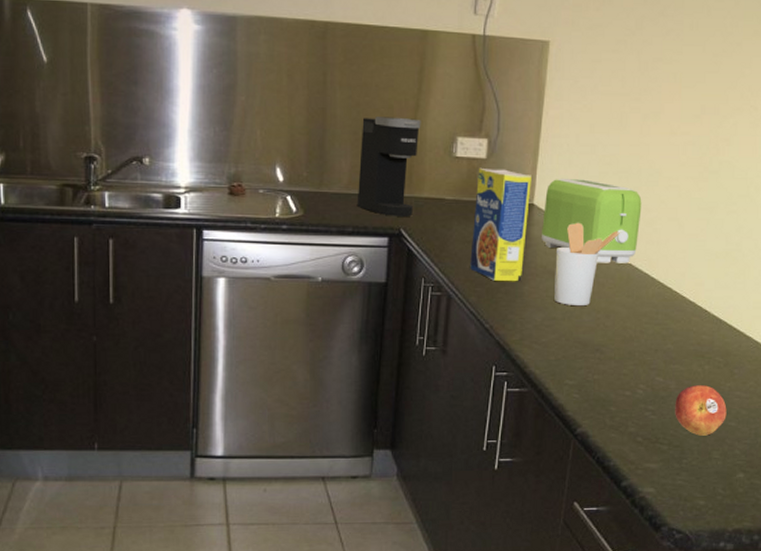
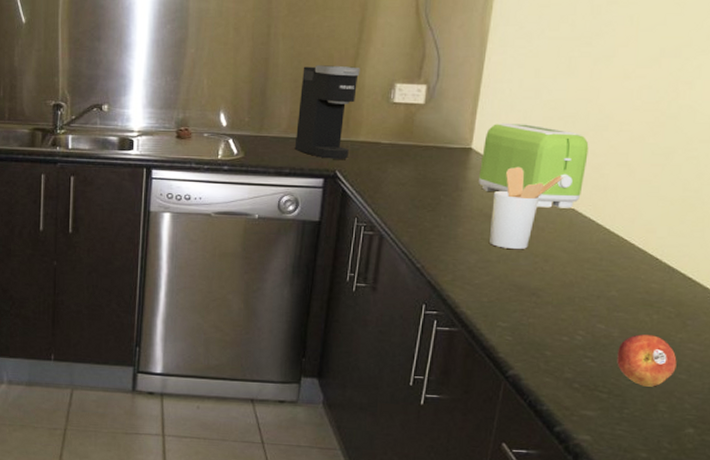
legume: present [470,167,532,281] -> none [403,113,471,223]

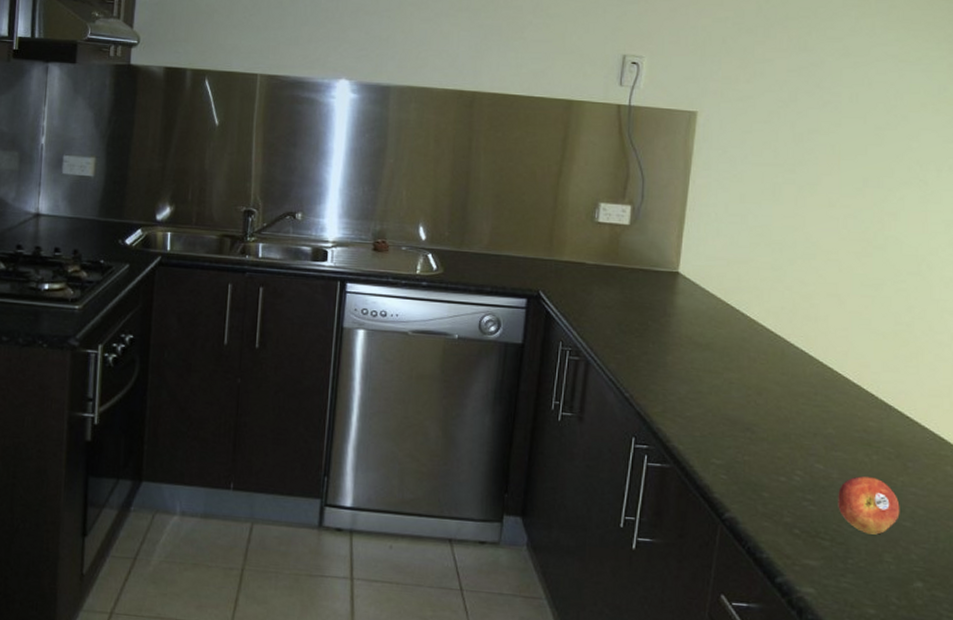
coffee maker: present [294,65,360,159] -> none [496,181,564,279]
toaster: present [479,122,589,208] -> none [687,247,797,339]
utensil holder: present [490,166,563,249] -> none [700,293,773,381]

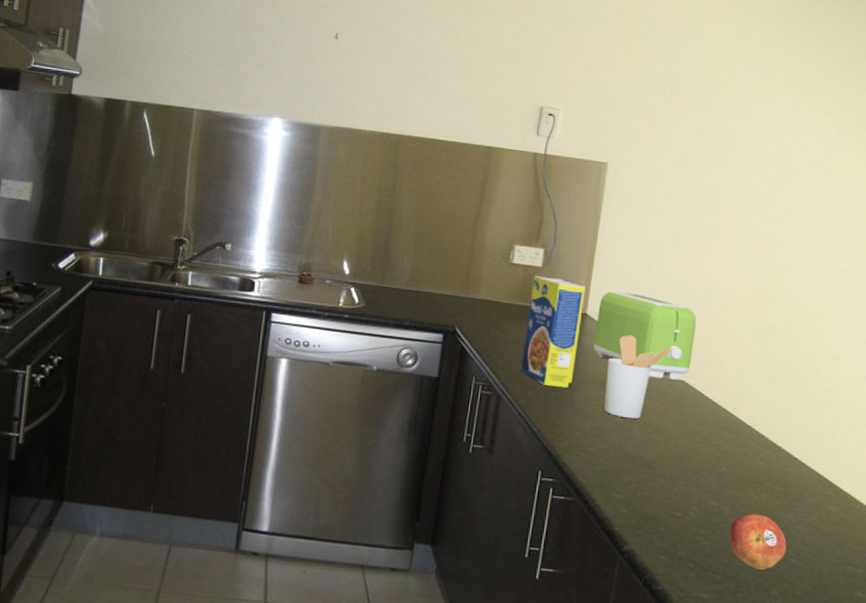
legume: none [610,233,677,350] -> present [521,275,586,388]
toaster: none [687,247,797,339] -> present [594,291,697,380]
utensil holder: none [700,293,773,381] -> present [604,335,673,419]

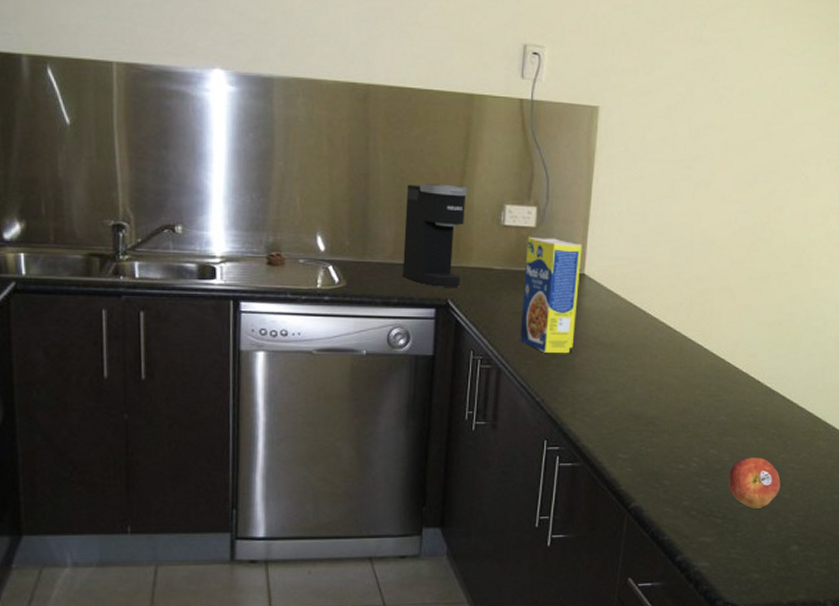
coffee maker: none [415,221,481,316] -> present [402,183,468,287]
toaster: present [594,291,697,380] -> none [593,247,694,334]
utensil holder: present [604,335,673,419] -> none [606,292,672,377]

